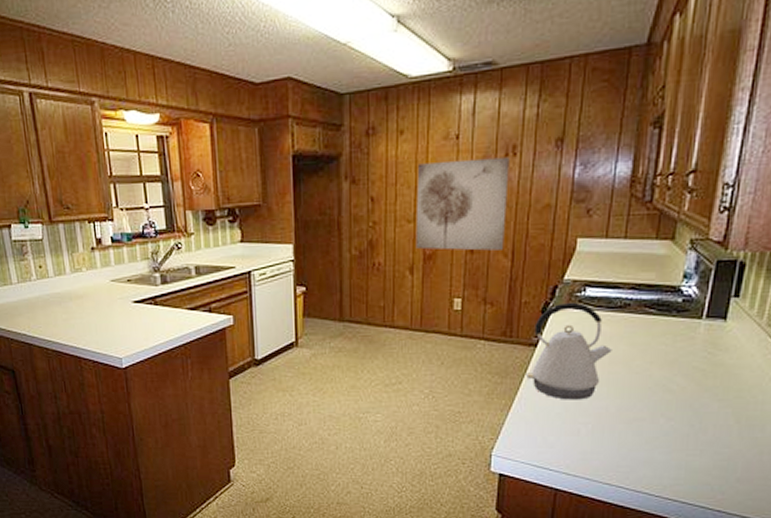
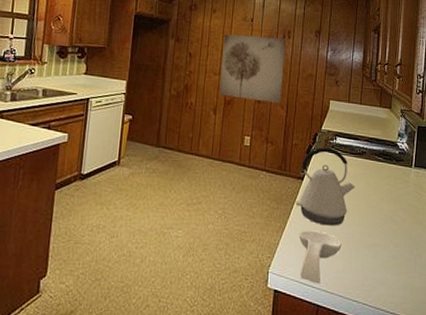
spoon rest: none [530,406,590,467] -> present [298,230,342,284]

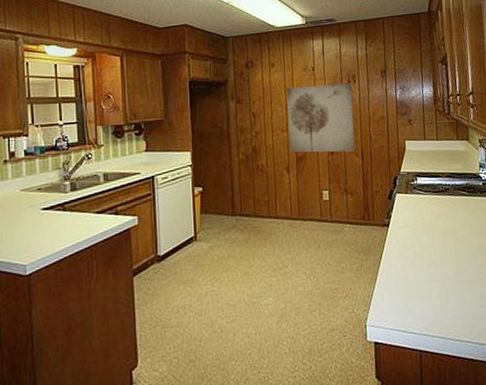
kettle: present [296,147,355,226] -> none [384,189,443,270]
spoon rest: present [298,230,342,284] -> none [391,276,437,330]

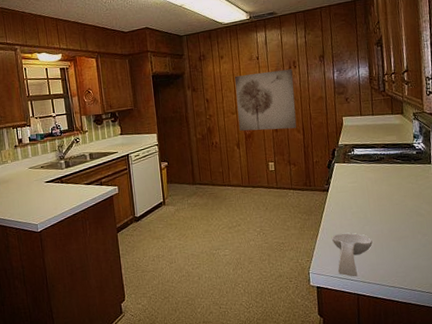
spoon rest: none [391,276,437,330] -> present [331,233,373,277]

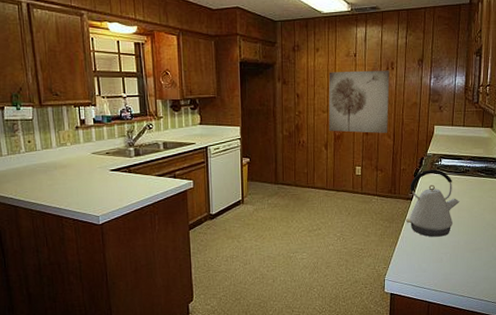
kettle: none [324,159,378,228] -> present [406,169,460,237]
spoon rest: present [331,233,373,277] -> none [410,242,448,286]

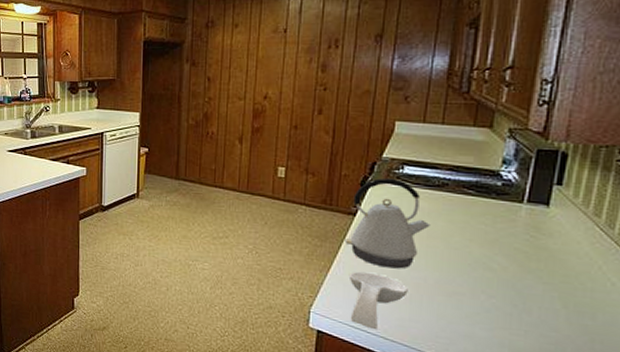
wall art: present [328,70,390,133] -> none [245,49,332,128]
spoon rest: none [410,242,448,286] -> present [348,271,408,330]

